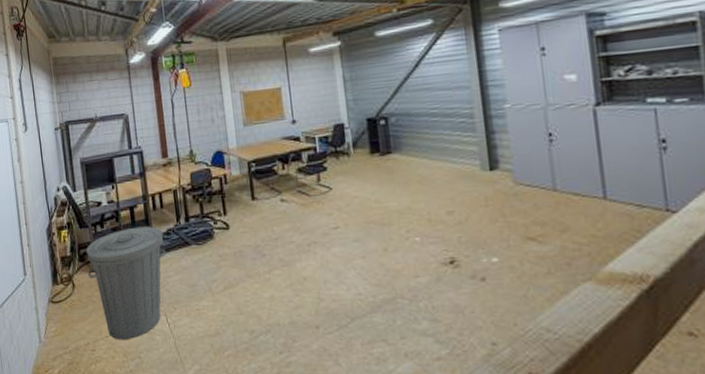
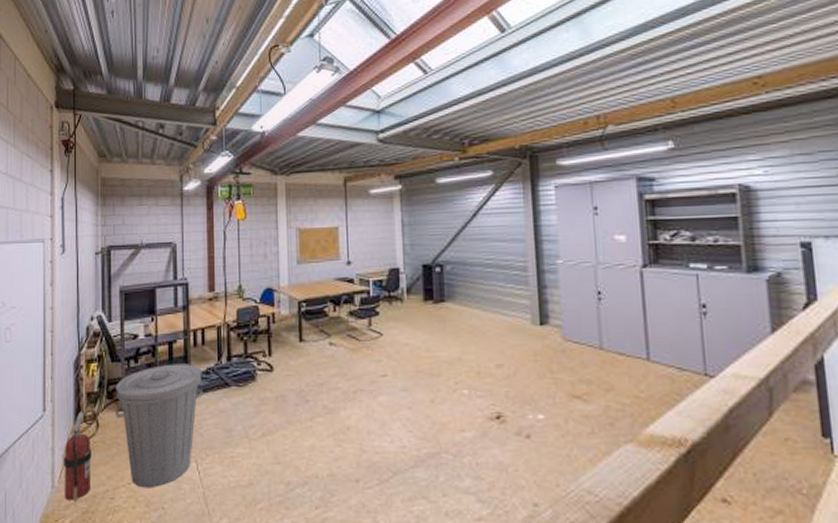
fire extinguisher: none [47,273,73,353] -> present [64,411,92,501]

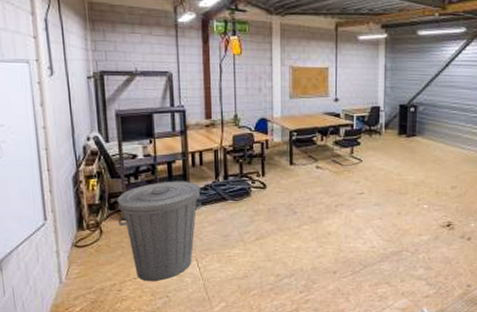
fire extinguisher: present [64,411,92,501] -> none [69,220,98,293]

